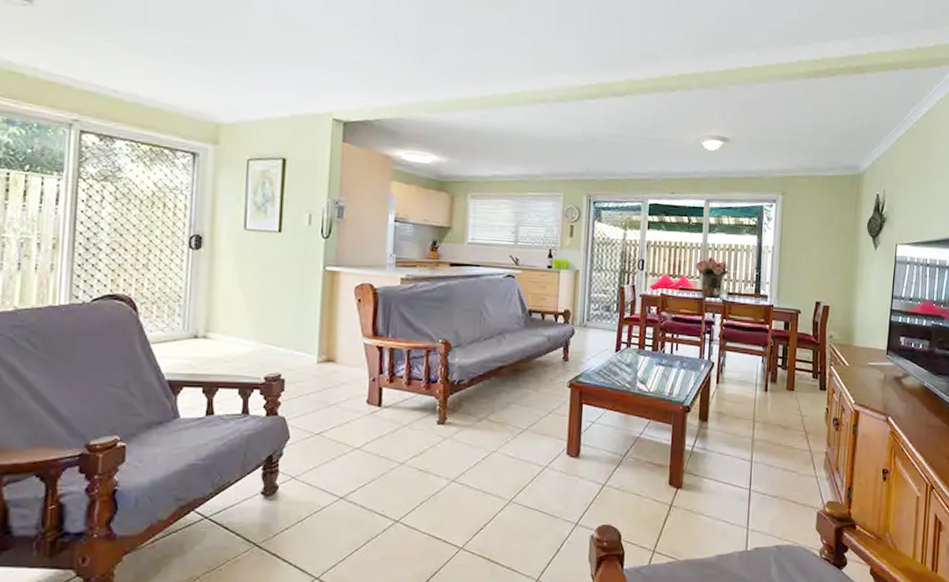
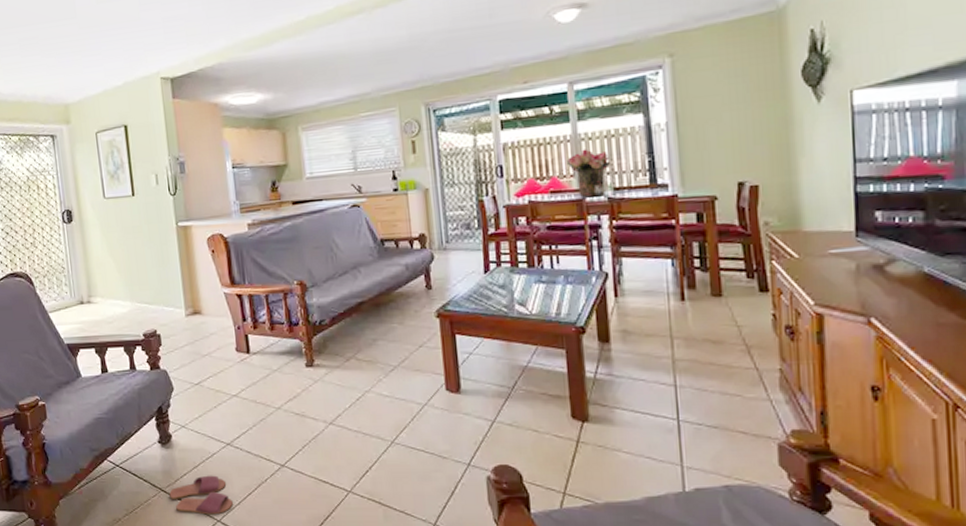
slippers: none [264,530,336,572] -> present [169,475,233,515]

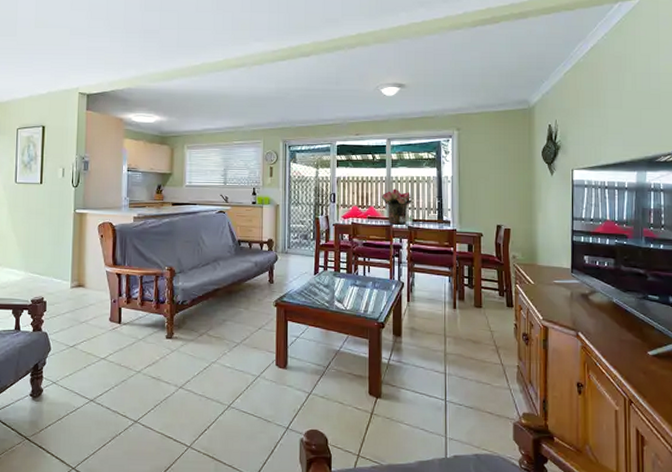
slippers: present [169,475,233,515] -> none [33,427,88,463]

